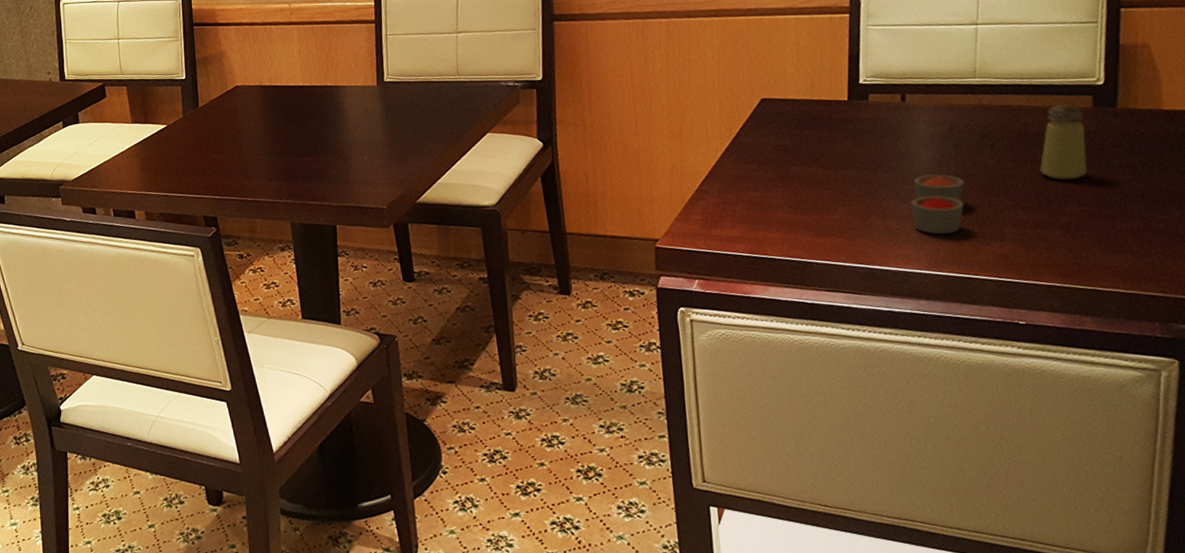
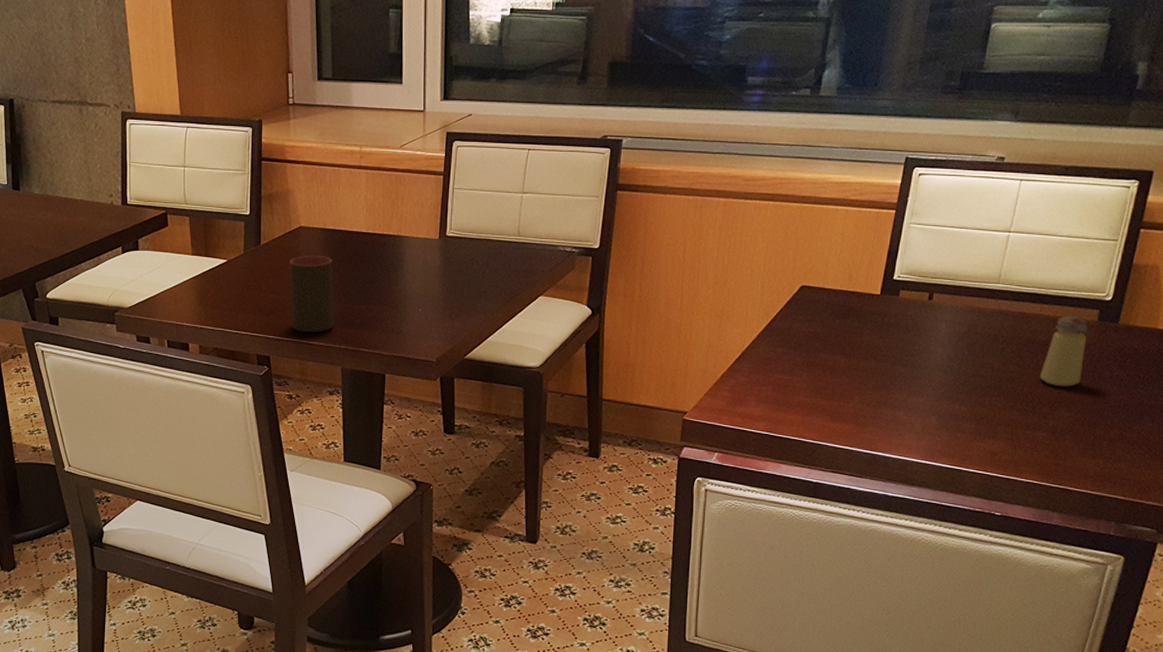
cup: none [229,112,279,190] -> present [289,256,334,332]
candle: present [911,174,965,235] -> none [919,372,971,428]

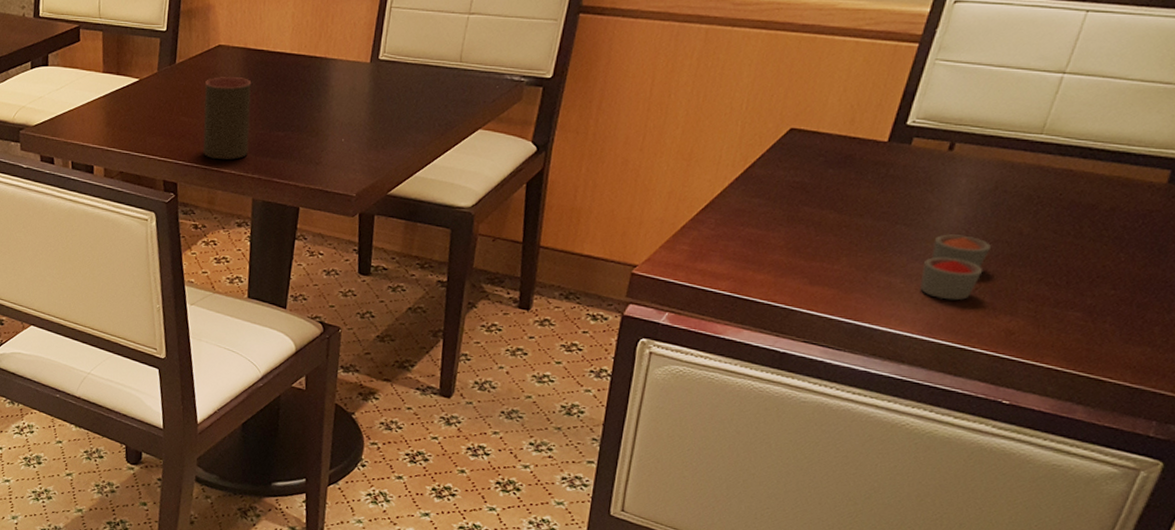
candle: none [919,372,971,428] -> present [919,234,991,301]
saltshaker: present [1039,315,1089,387] -> none [1081,175,1156,260]

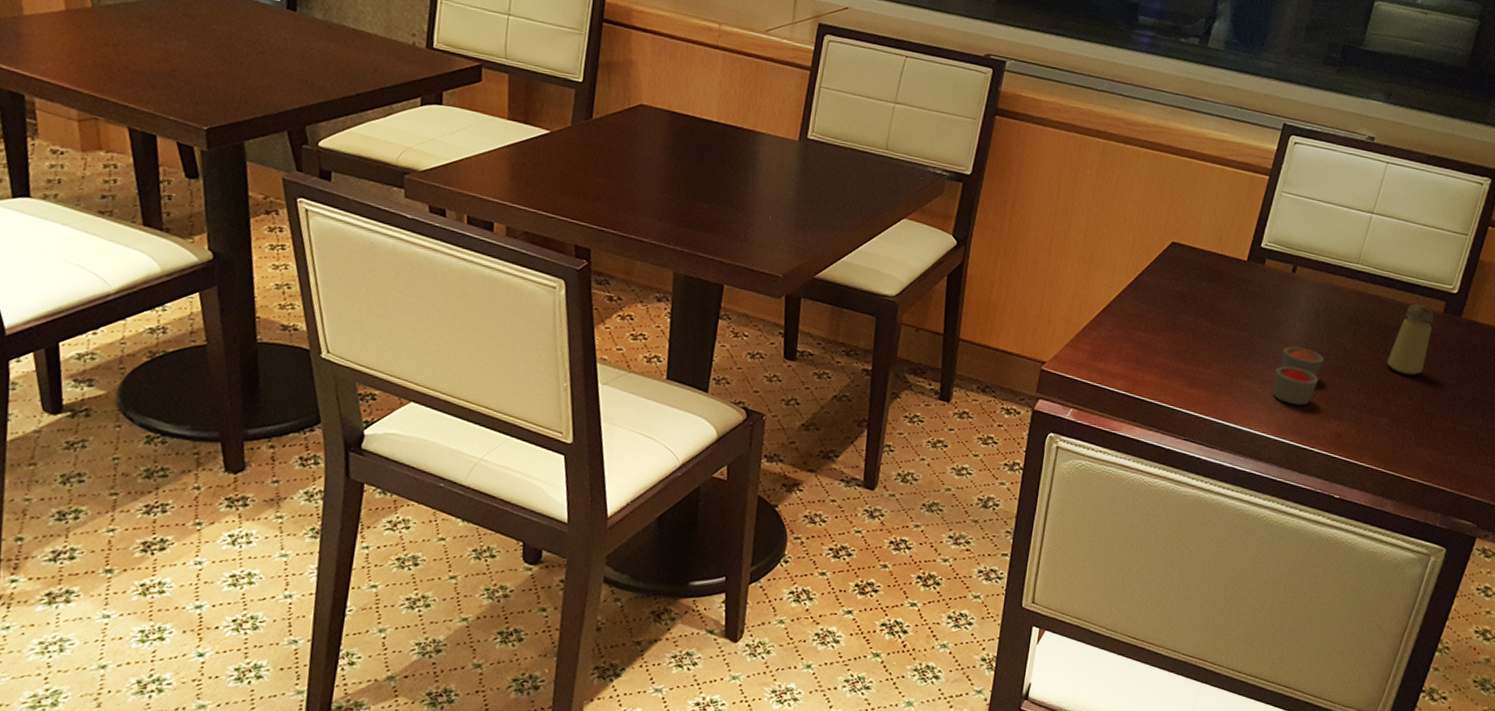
cup: present [202,77,252,160] -> none [620,138,676,229]
saltshaker: none [1081,175,1156,260] -> present [1387,303,1436,375]

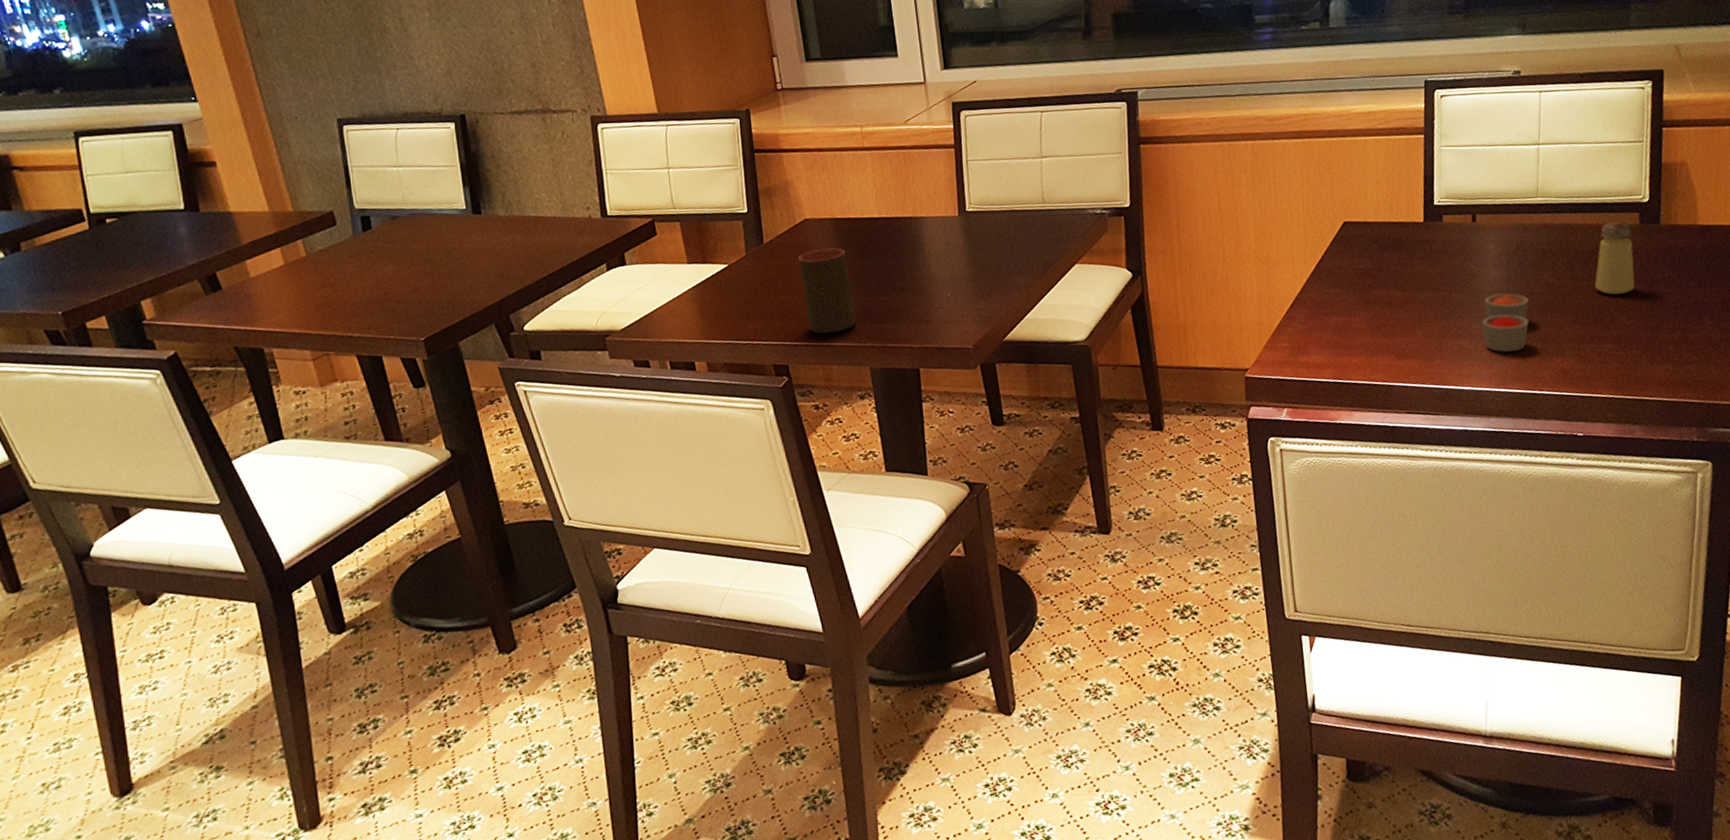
cup: none [620,138,676,229] -> present [798,248,856,334]

